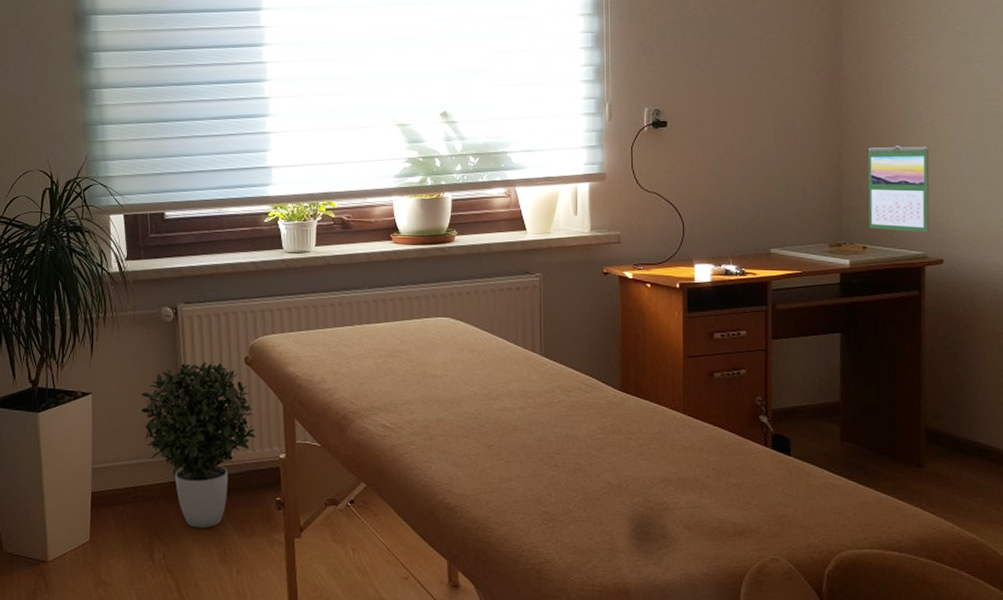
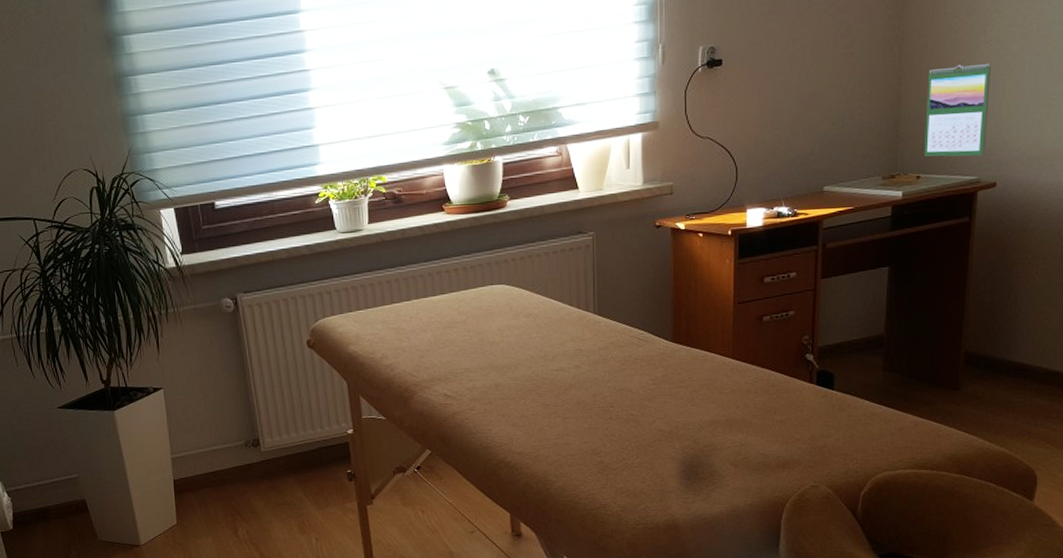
potted plant: present [141,361,256,529] -> none [210,348,324,504]

